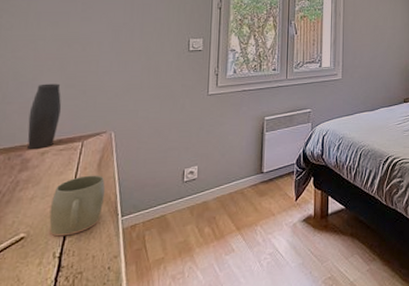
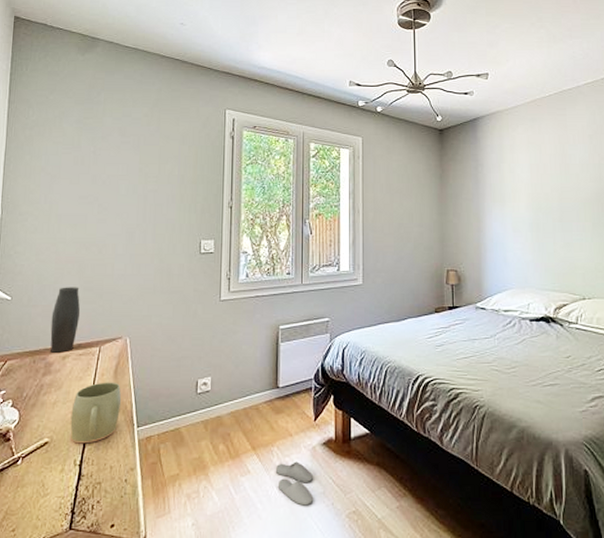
slippers: none [258,238,294,277] -> present [275,461,314,506]

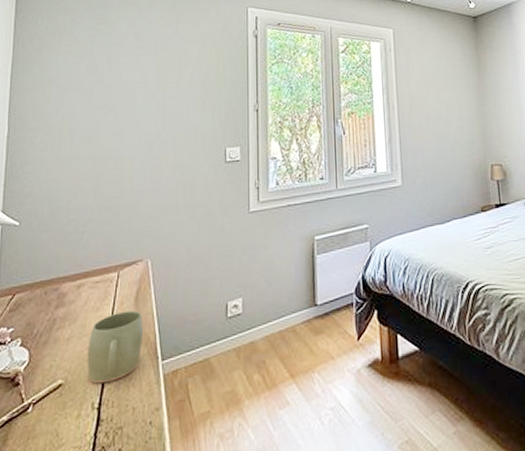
vase: present [50,287,81,353] -> none [63,206,97,282]
slippers: present [275,461,314,506] -> none [317,388,362,439]

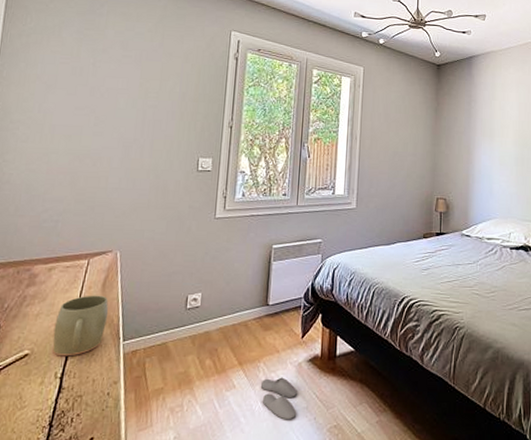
slippers: none [317,388,362,439] -> present [260,377,297,420]

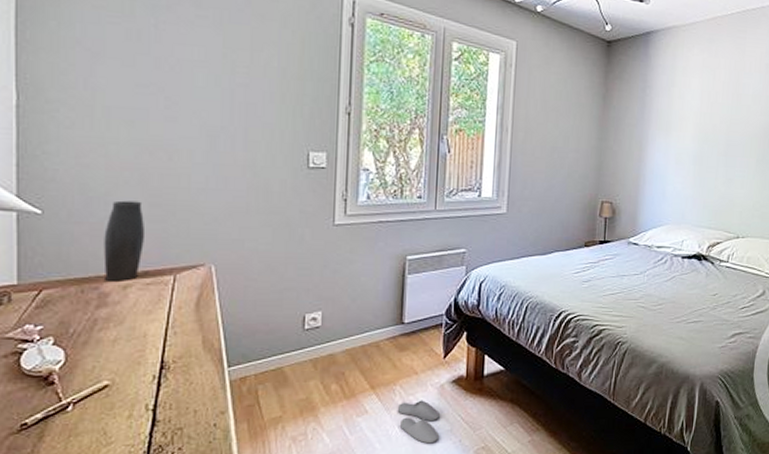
vase: none [36,198,71,264] -> present [103,200,146,281]
mug: present [52,295,109,357] -> none [138,316,207,386]

